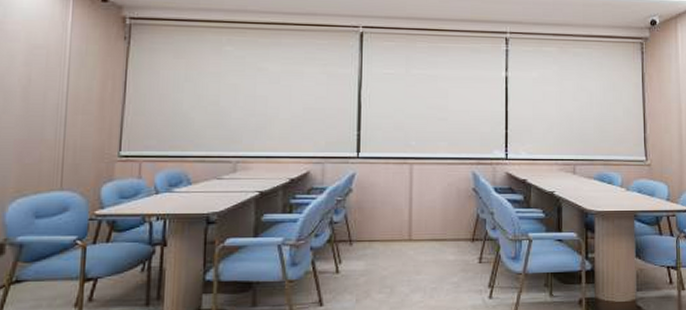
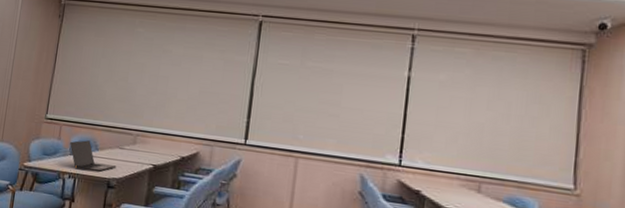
laptop: none [154,175,216,209] -> present [70,140,117,172]

